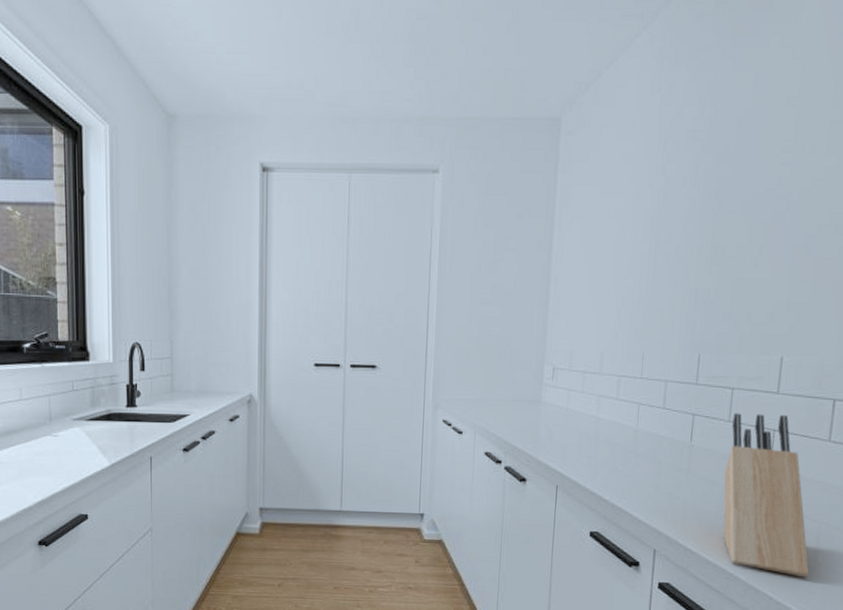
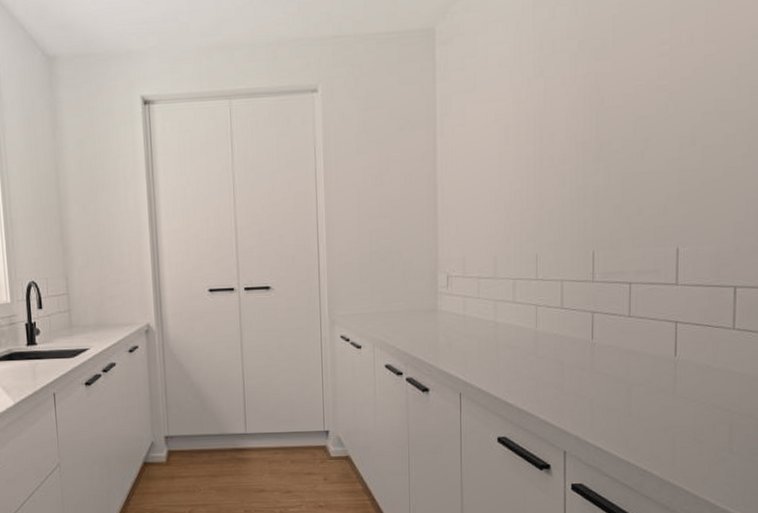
knife block: present [723,413,810,578] -> none [629,305,725,469]

